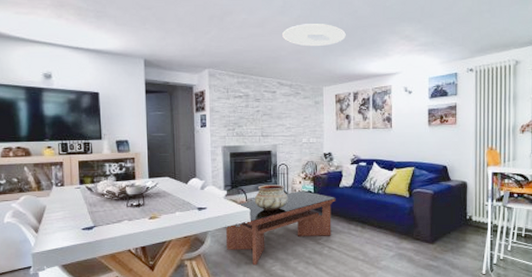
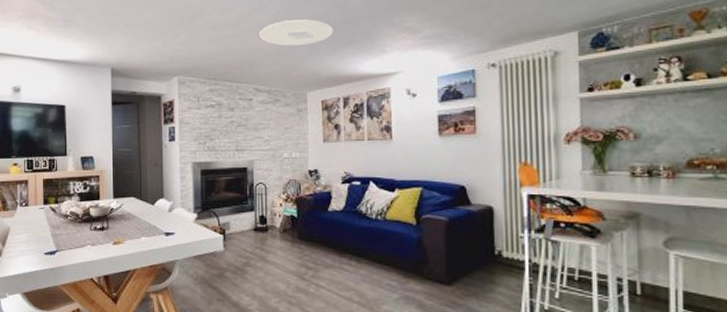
coffee table: present [225,190,336,266] -> none [195,214,324,303]
ceramic pot: present [254,185,288,211] -> none [227,207,267,239]

